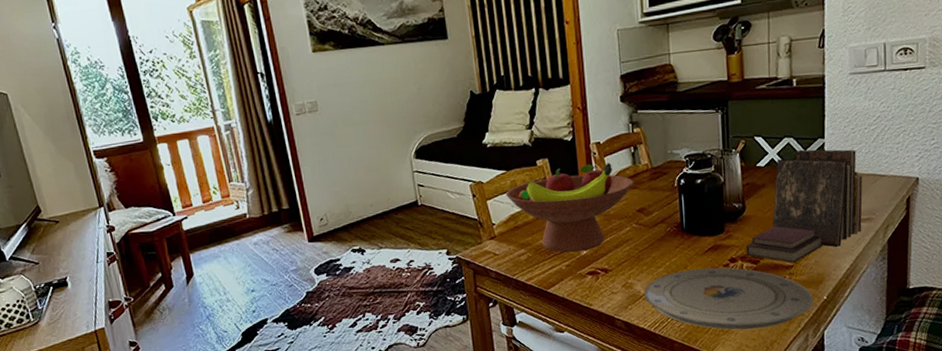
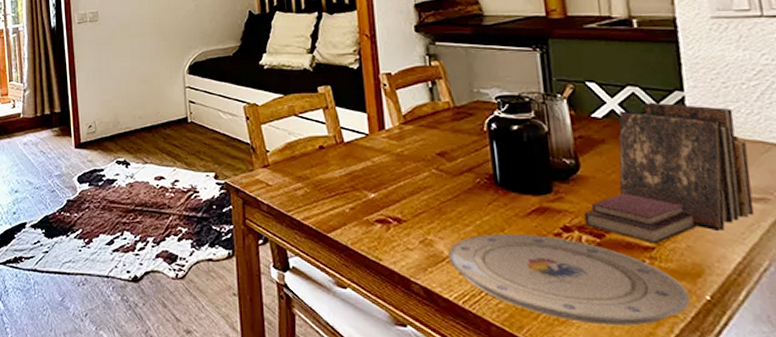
fruit bowl: present [506,163,634,253] -> none [282,95,433,194]

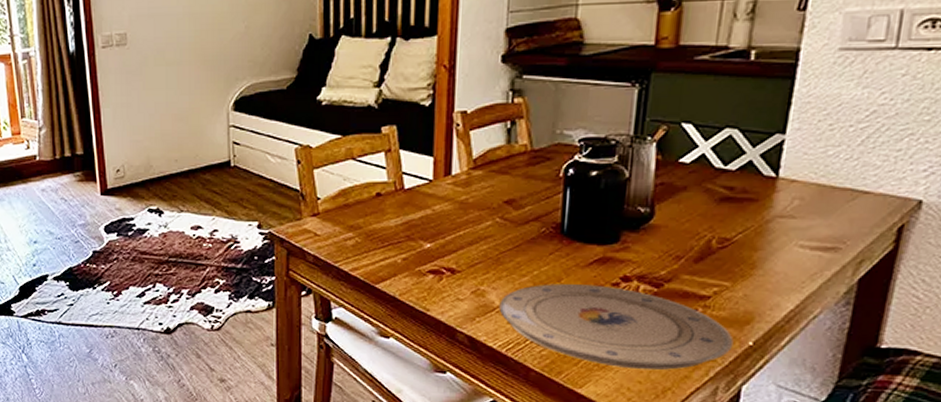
book: present [583,102,755,244] -> none [646,145,836,293]

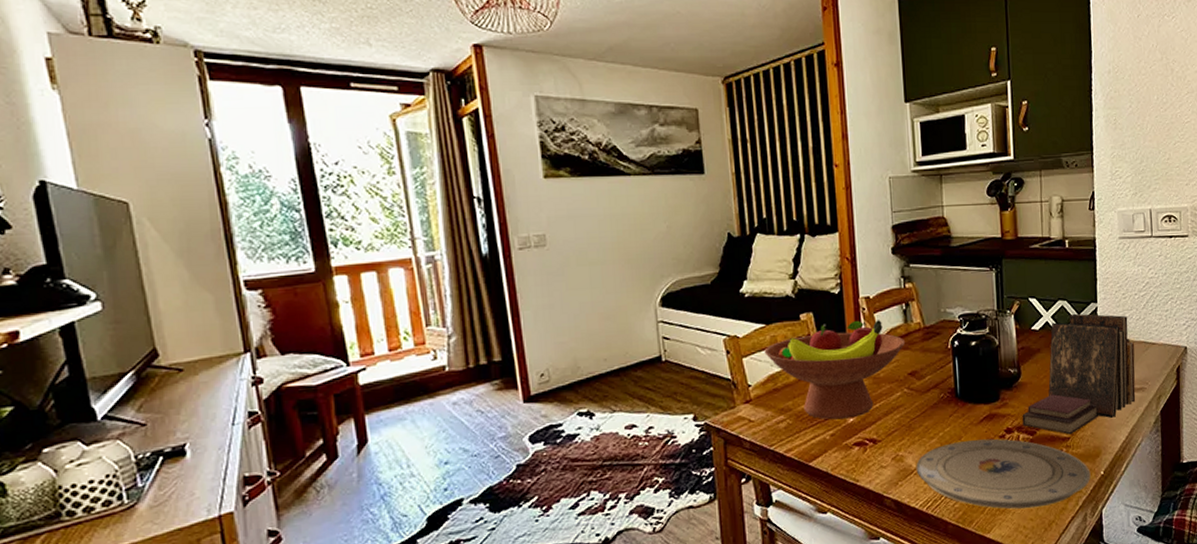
fruit bowl: none [338,137,505,244] -> present [764,320,906,420]
book: none [646,145,836,293] -> present [1022,313,1136,435]

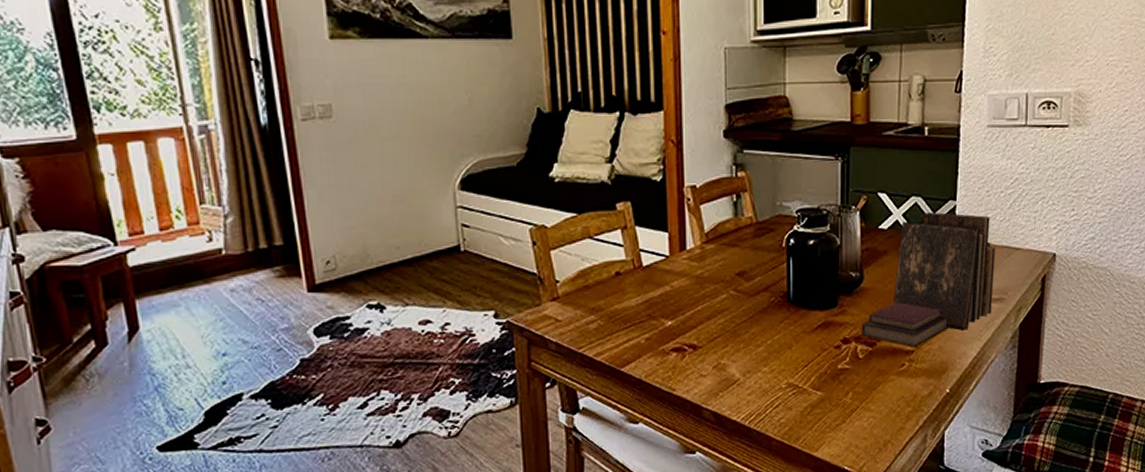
fruit bowl: present [764,320,906,420] -> none [575,212,735,322]
plate: present [916,439,1091,510] -> none [739,349,935,427]

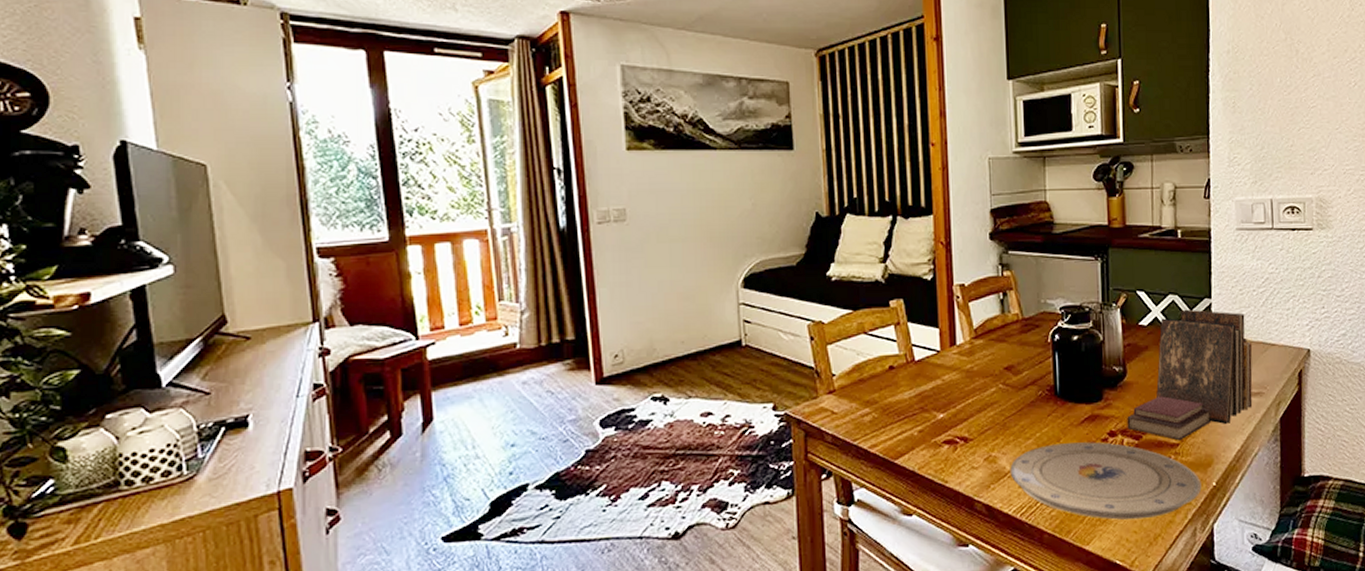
plate: none [739,349,935,427] -> present [1010,442,1202,520]

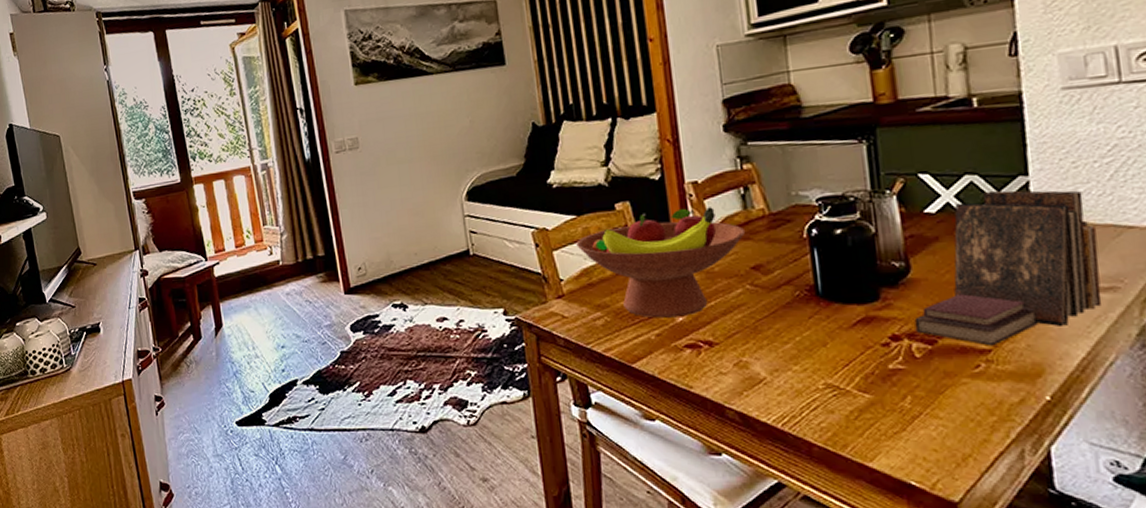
fruit bowl: none [851,309,1002,415] -> present [576,207,746,319]
plate: present [1010,442,1202,520] -> none [765,347,1029,437]

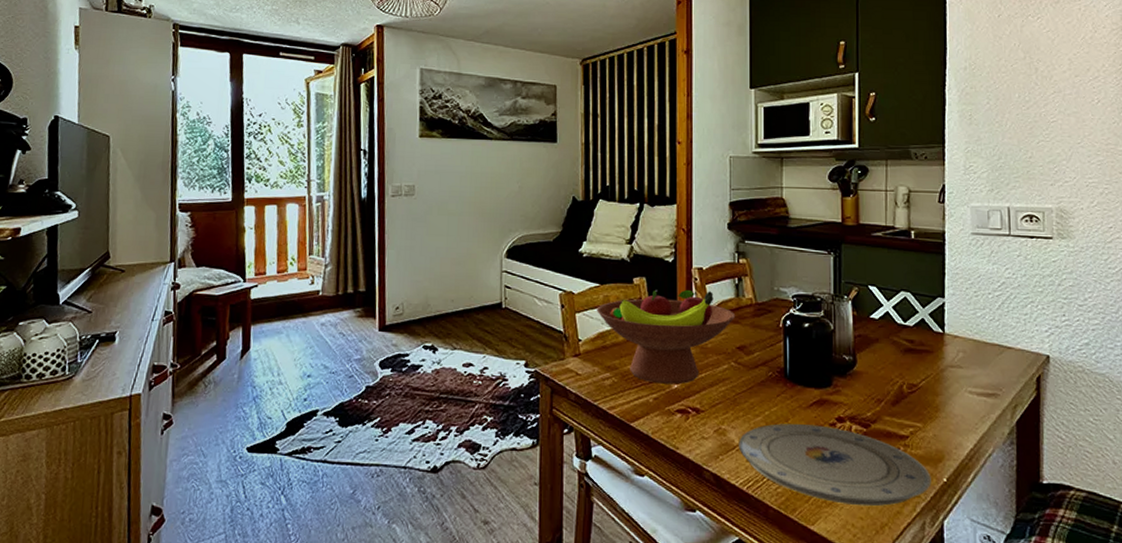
plate: none [765,347,1029,437] -> present [738,423,932,507]
book: present [914,190,1103,346] -> none [855,306,987,433]

